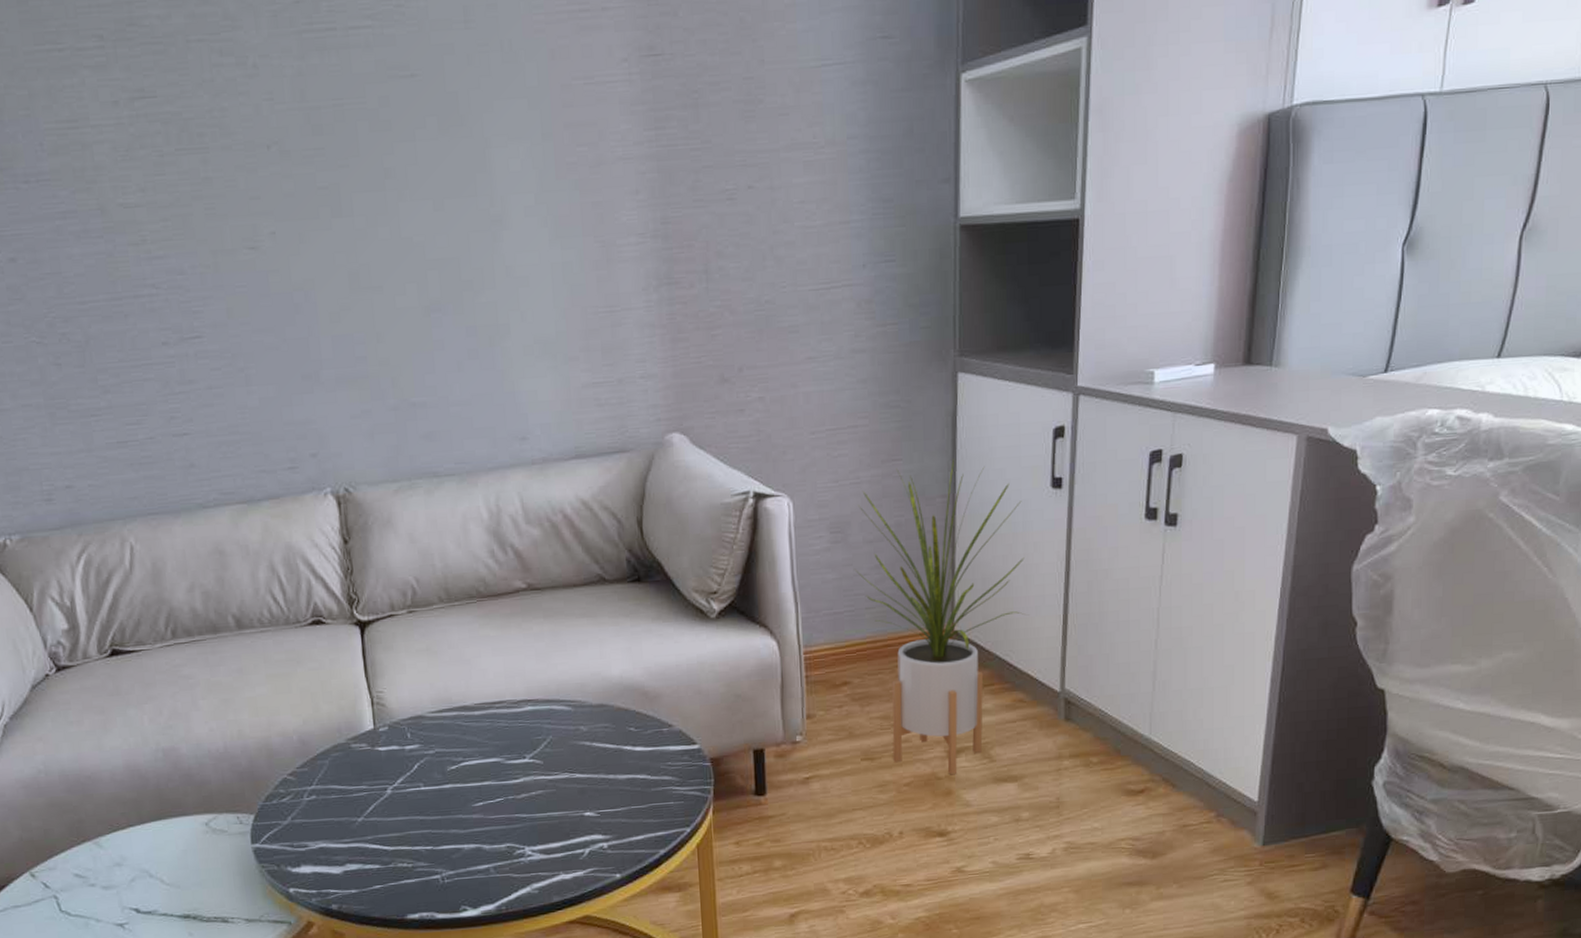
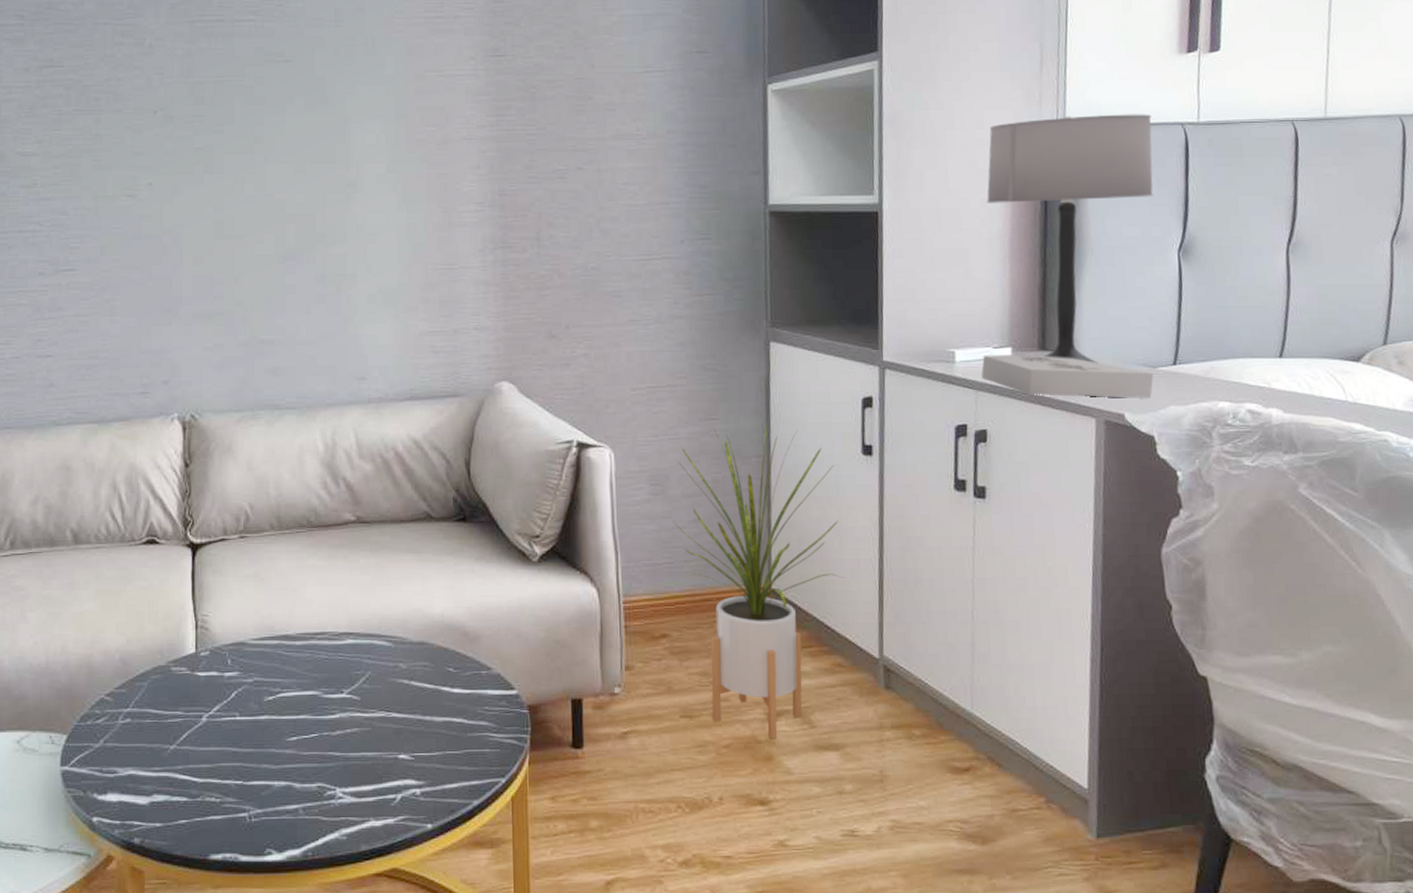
decorative box: none [1180,370,1363,415] -> present [981,355,1154,398]
table lamp: none [1198,85,1389,376] -> present [986,114,1153,364]

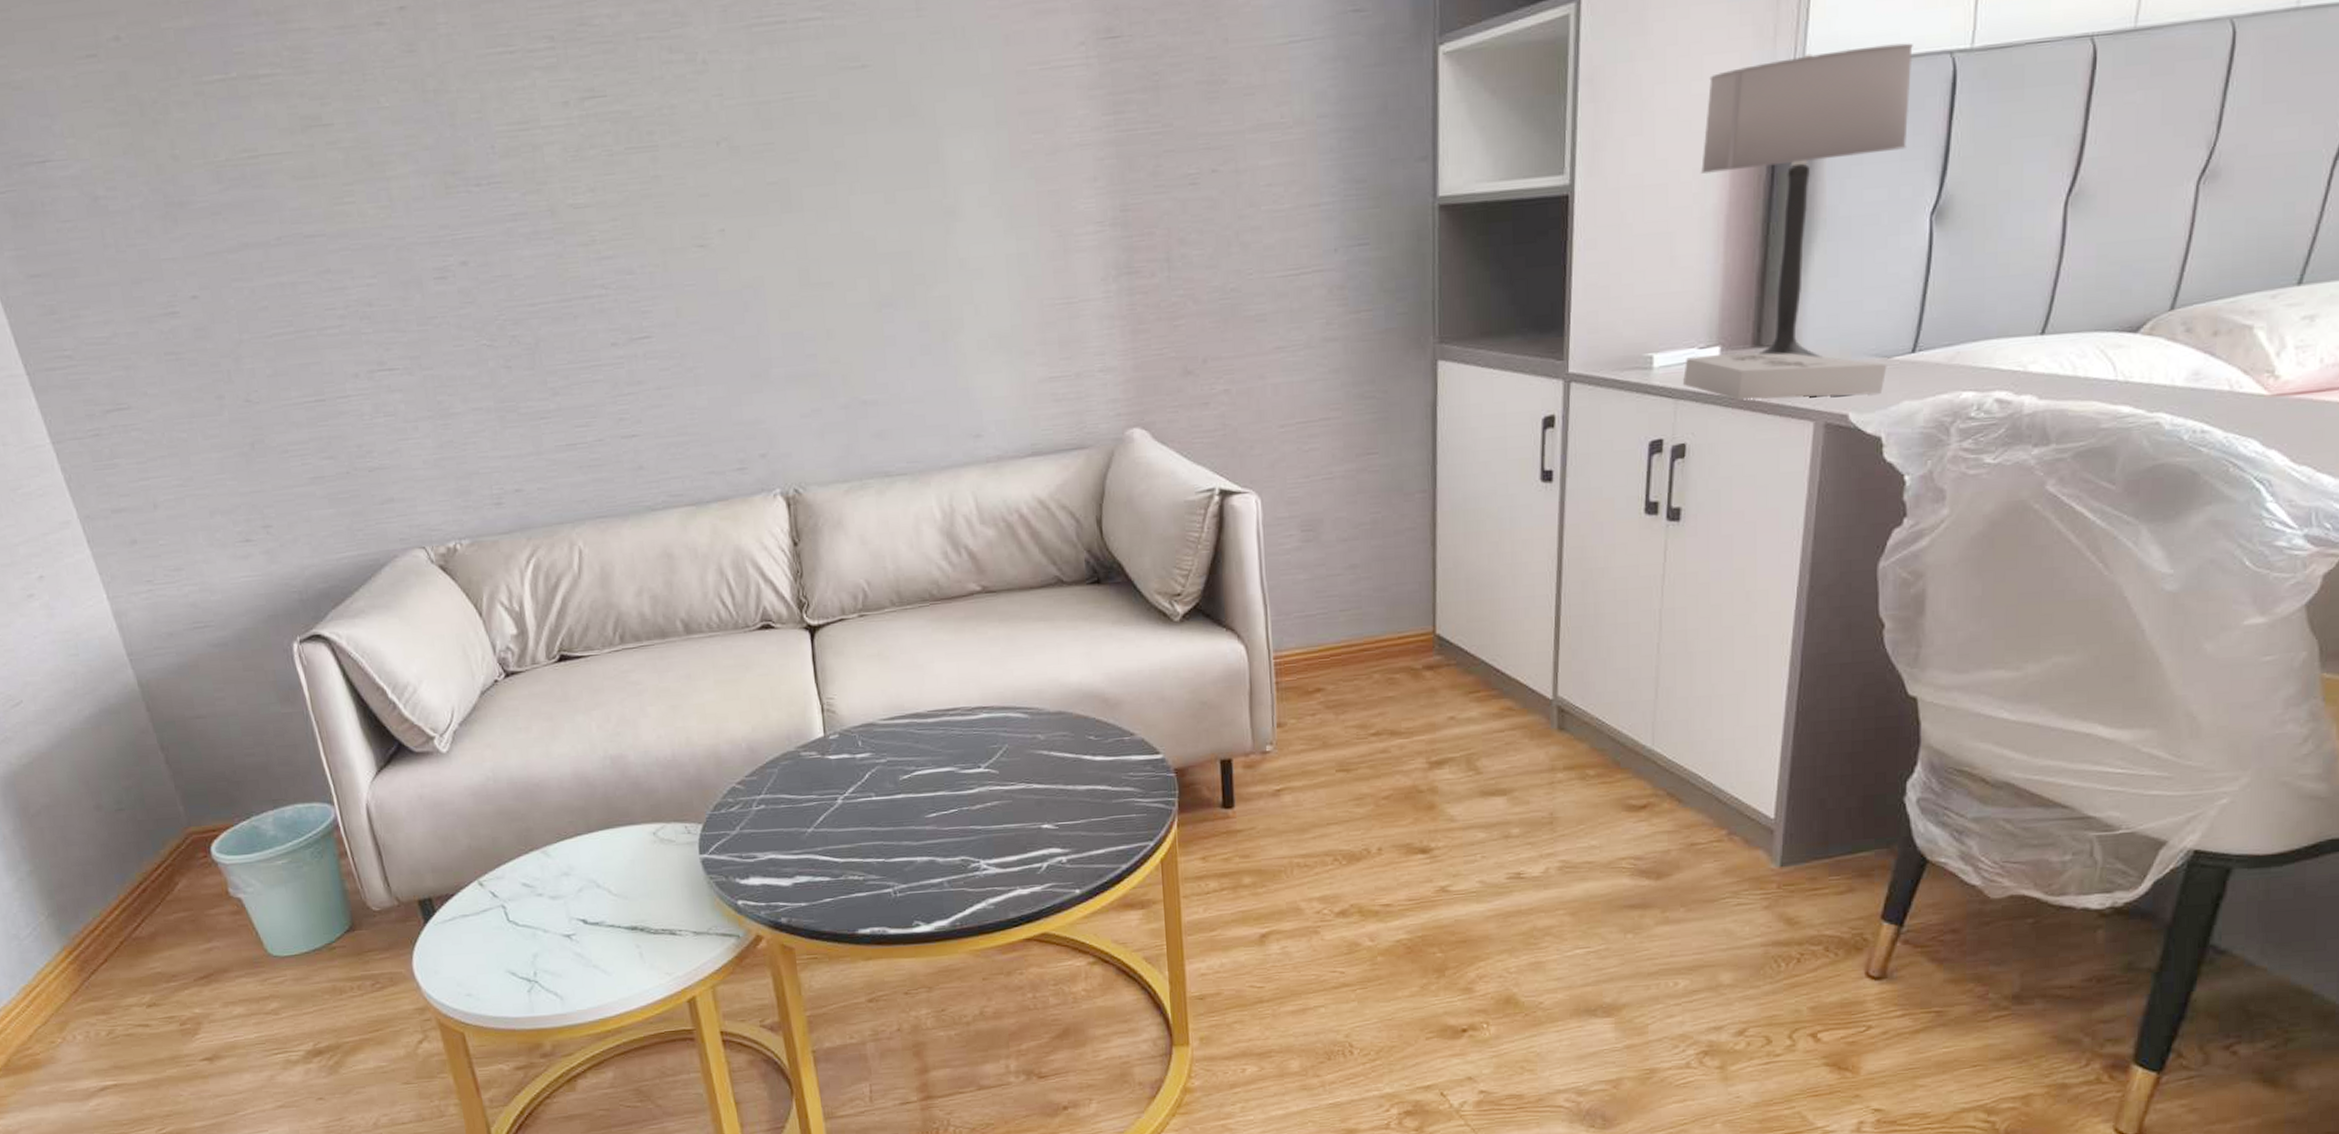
house plant: present [673,422,846,739] -> none [1327,452,1518,788]

